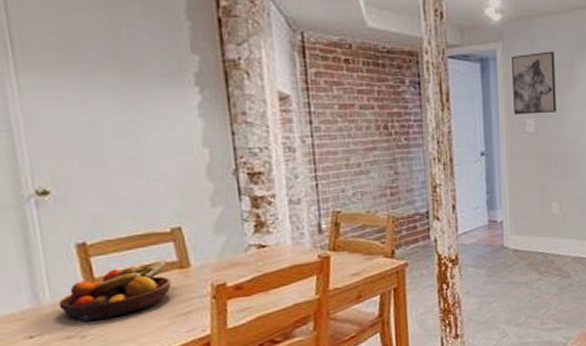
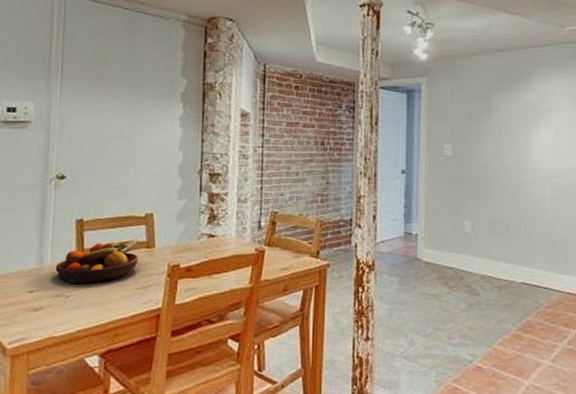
wall art: present [512,51,556,115] -> none [434,86,473,140]

